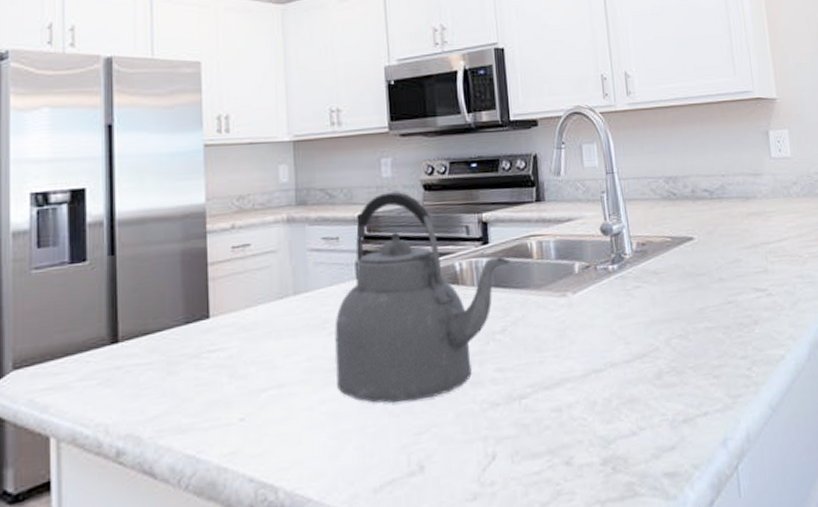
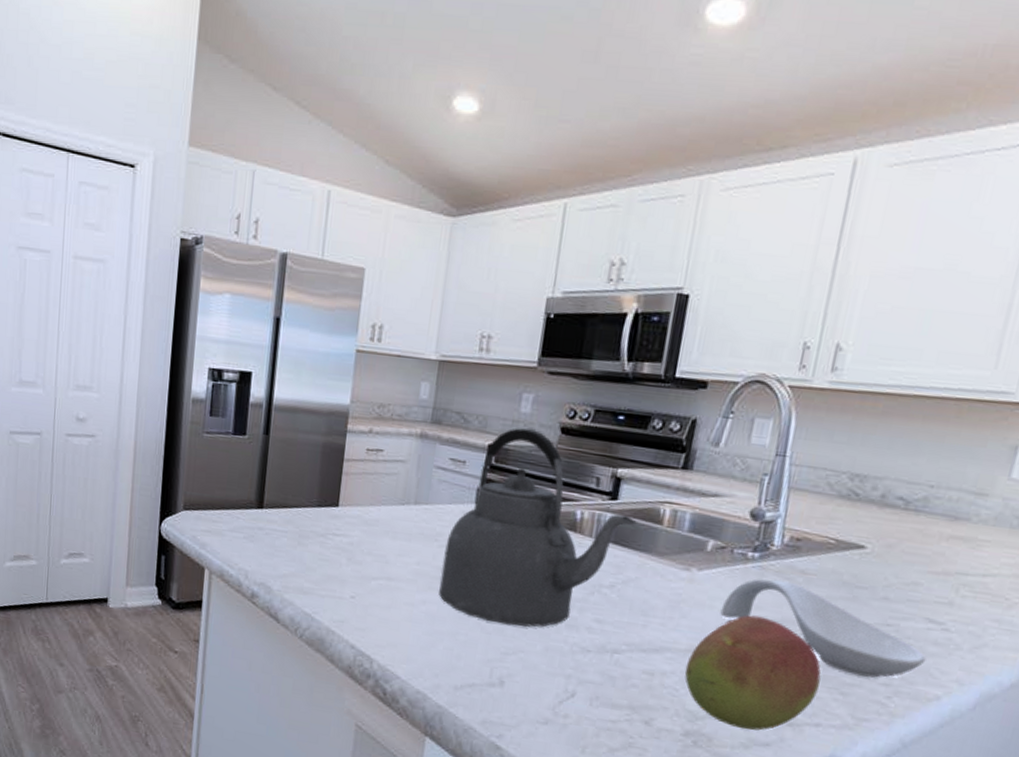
fruit: none [586,323,697,440] -> present [684,615,821,731]
spoon rest: none [601,284,765,356] -> present [720,578,926,678]

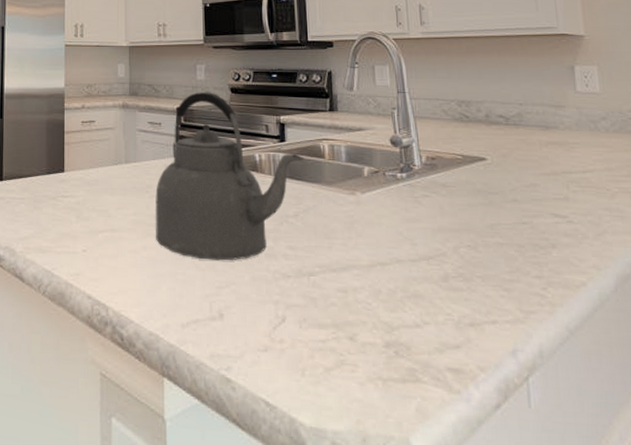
fruit: present [684,615,821,731] -> none [371,228,486,335]
spoon rest: present [720,578,926,678] -> none [388,193,563,272]

